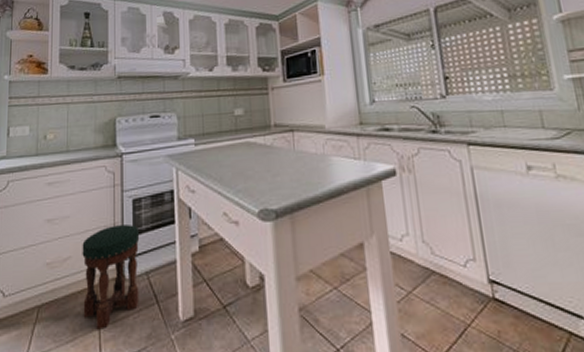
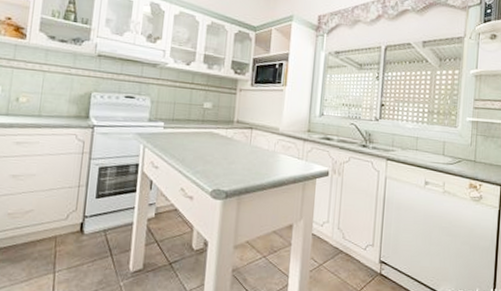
stool: present [82,225,140,330] -> none [40,187,103,274]

